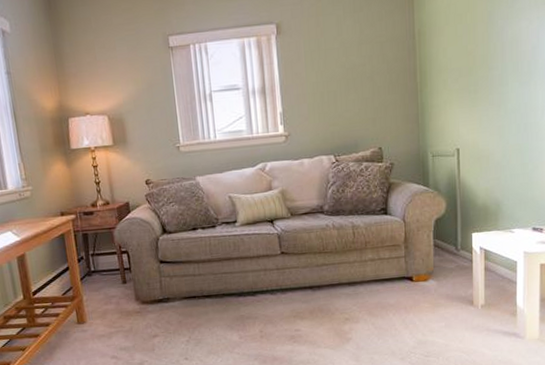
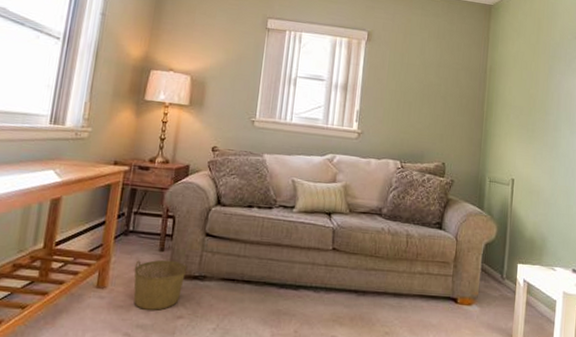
basket: none [104,289,151,335] -> present [133,259,188,311]

